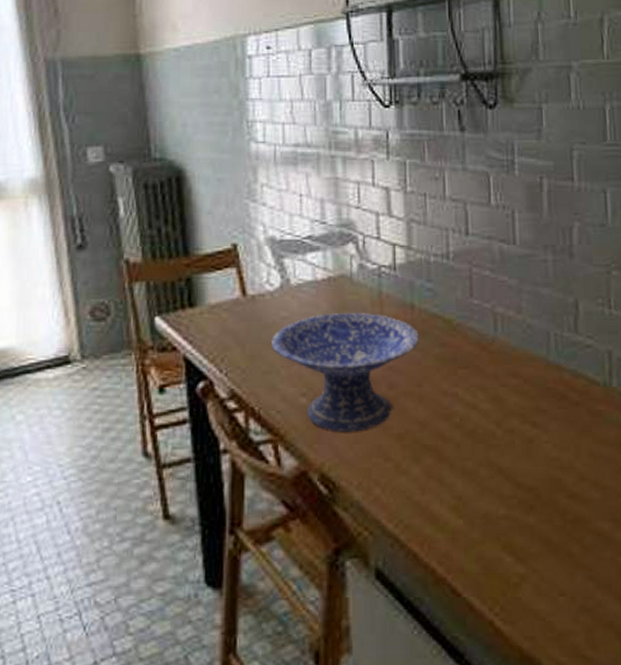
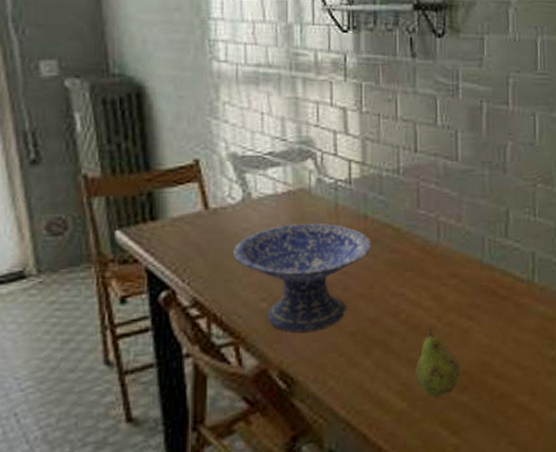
fruit: none [471,432,526,516] -> present [415,326,461,397]

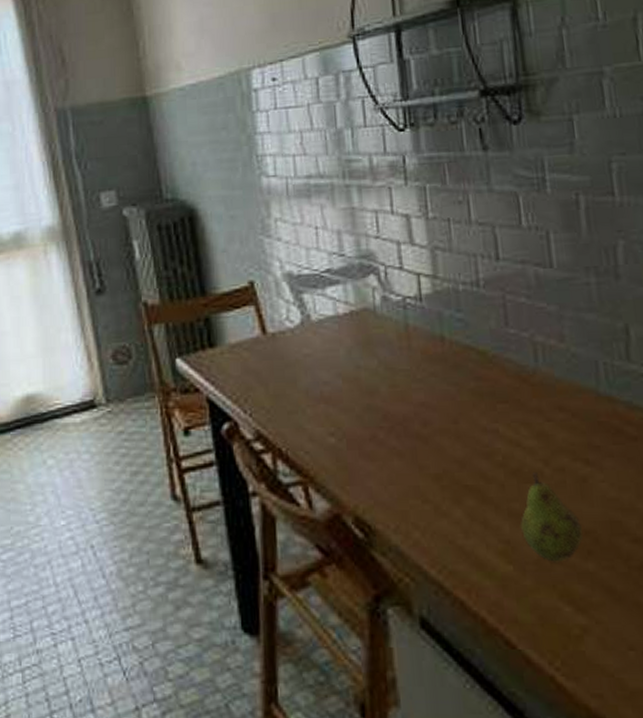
decorative bowl: present [232,223,371,333] -> none [294,347,452,474]

